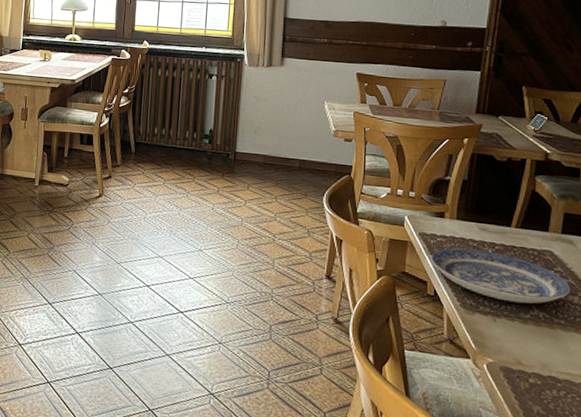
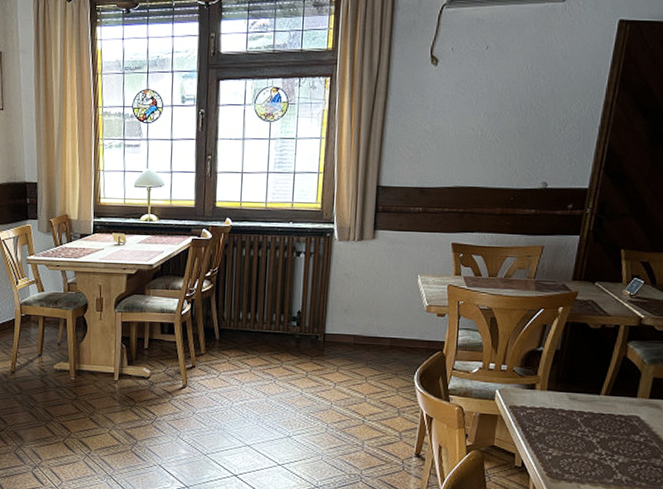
plate: present [431,248,570,304] -> none [520,418,654,469]

